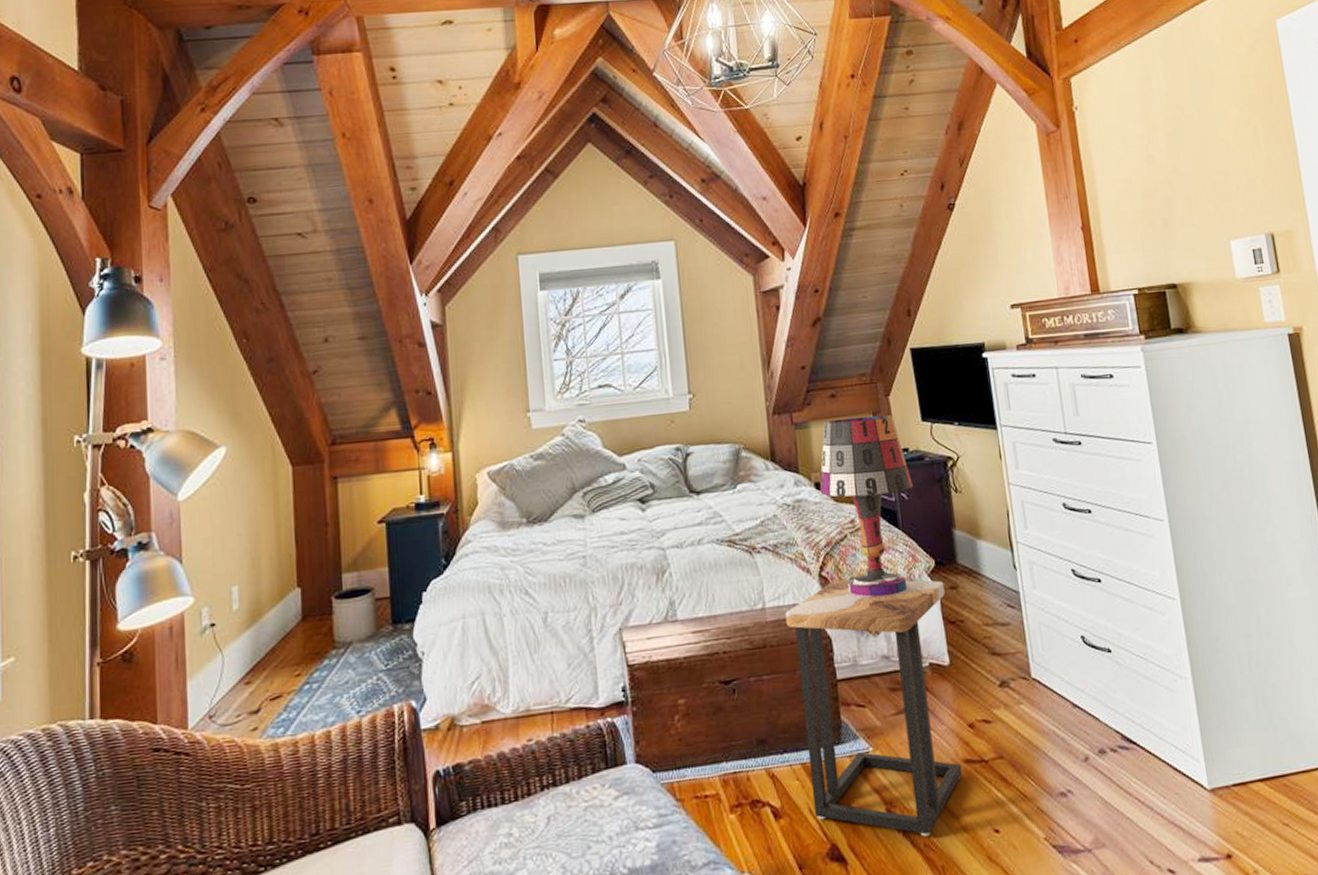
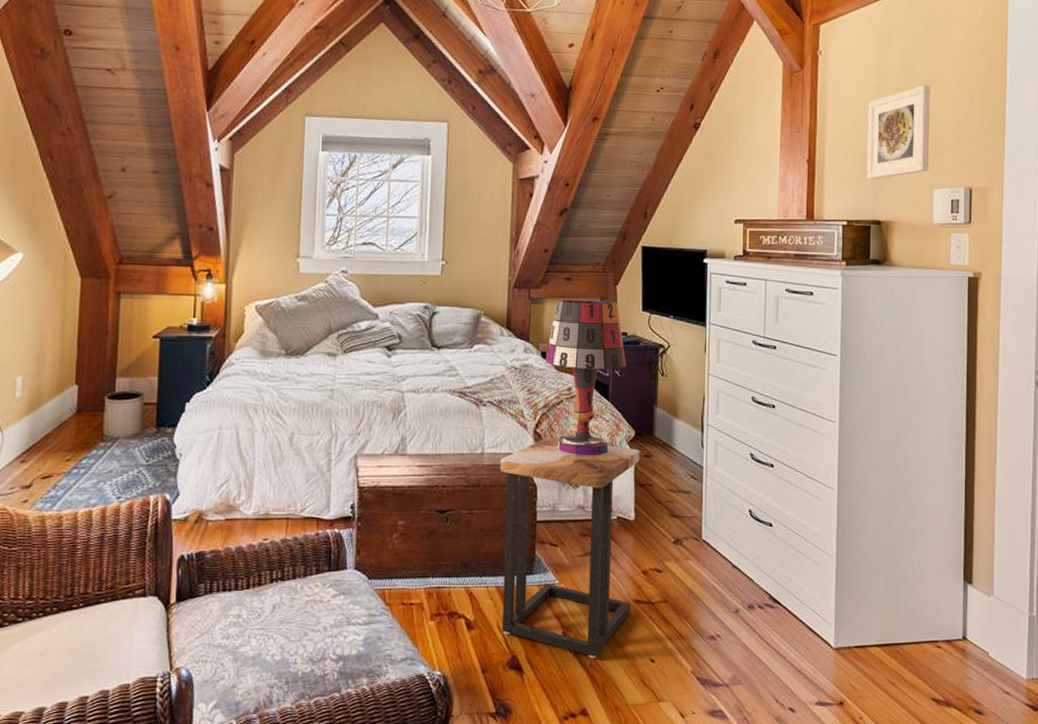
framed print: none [1139,127,1221,240] -> present [866,85,930,180]

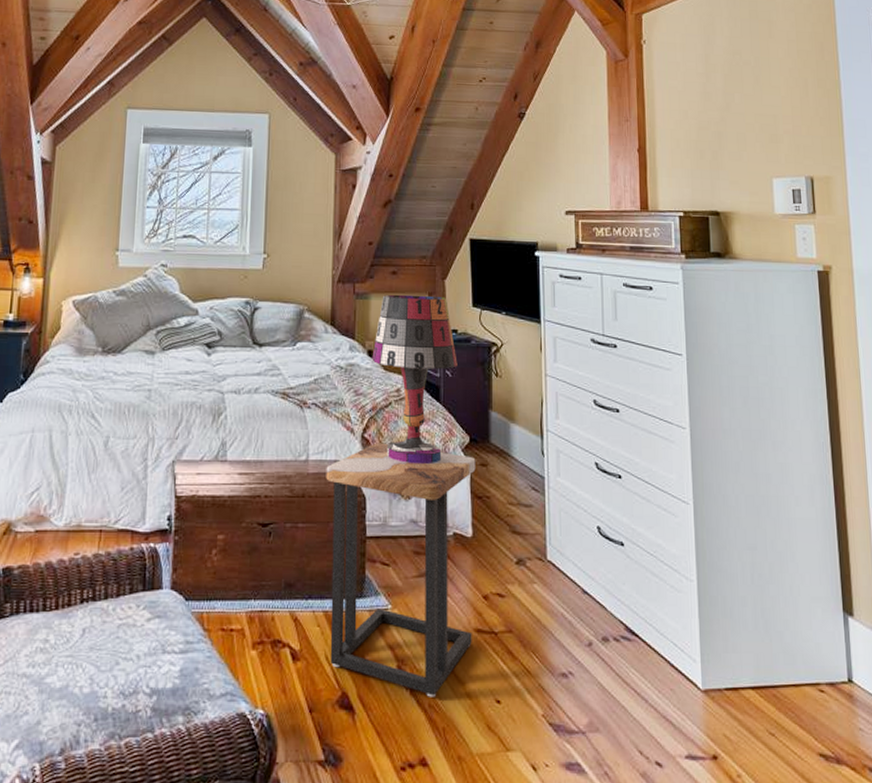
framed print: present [866,85,930,180] -> none [697,73,766,170]

